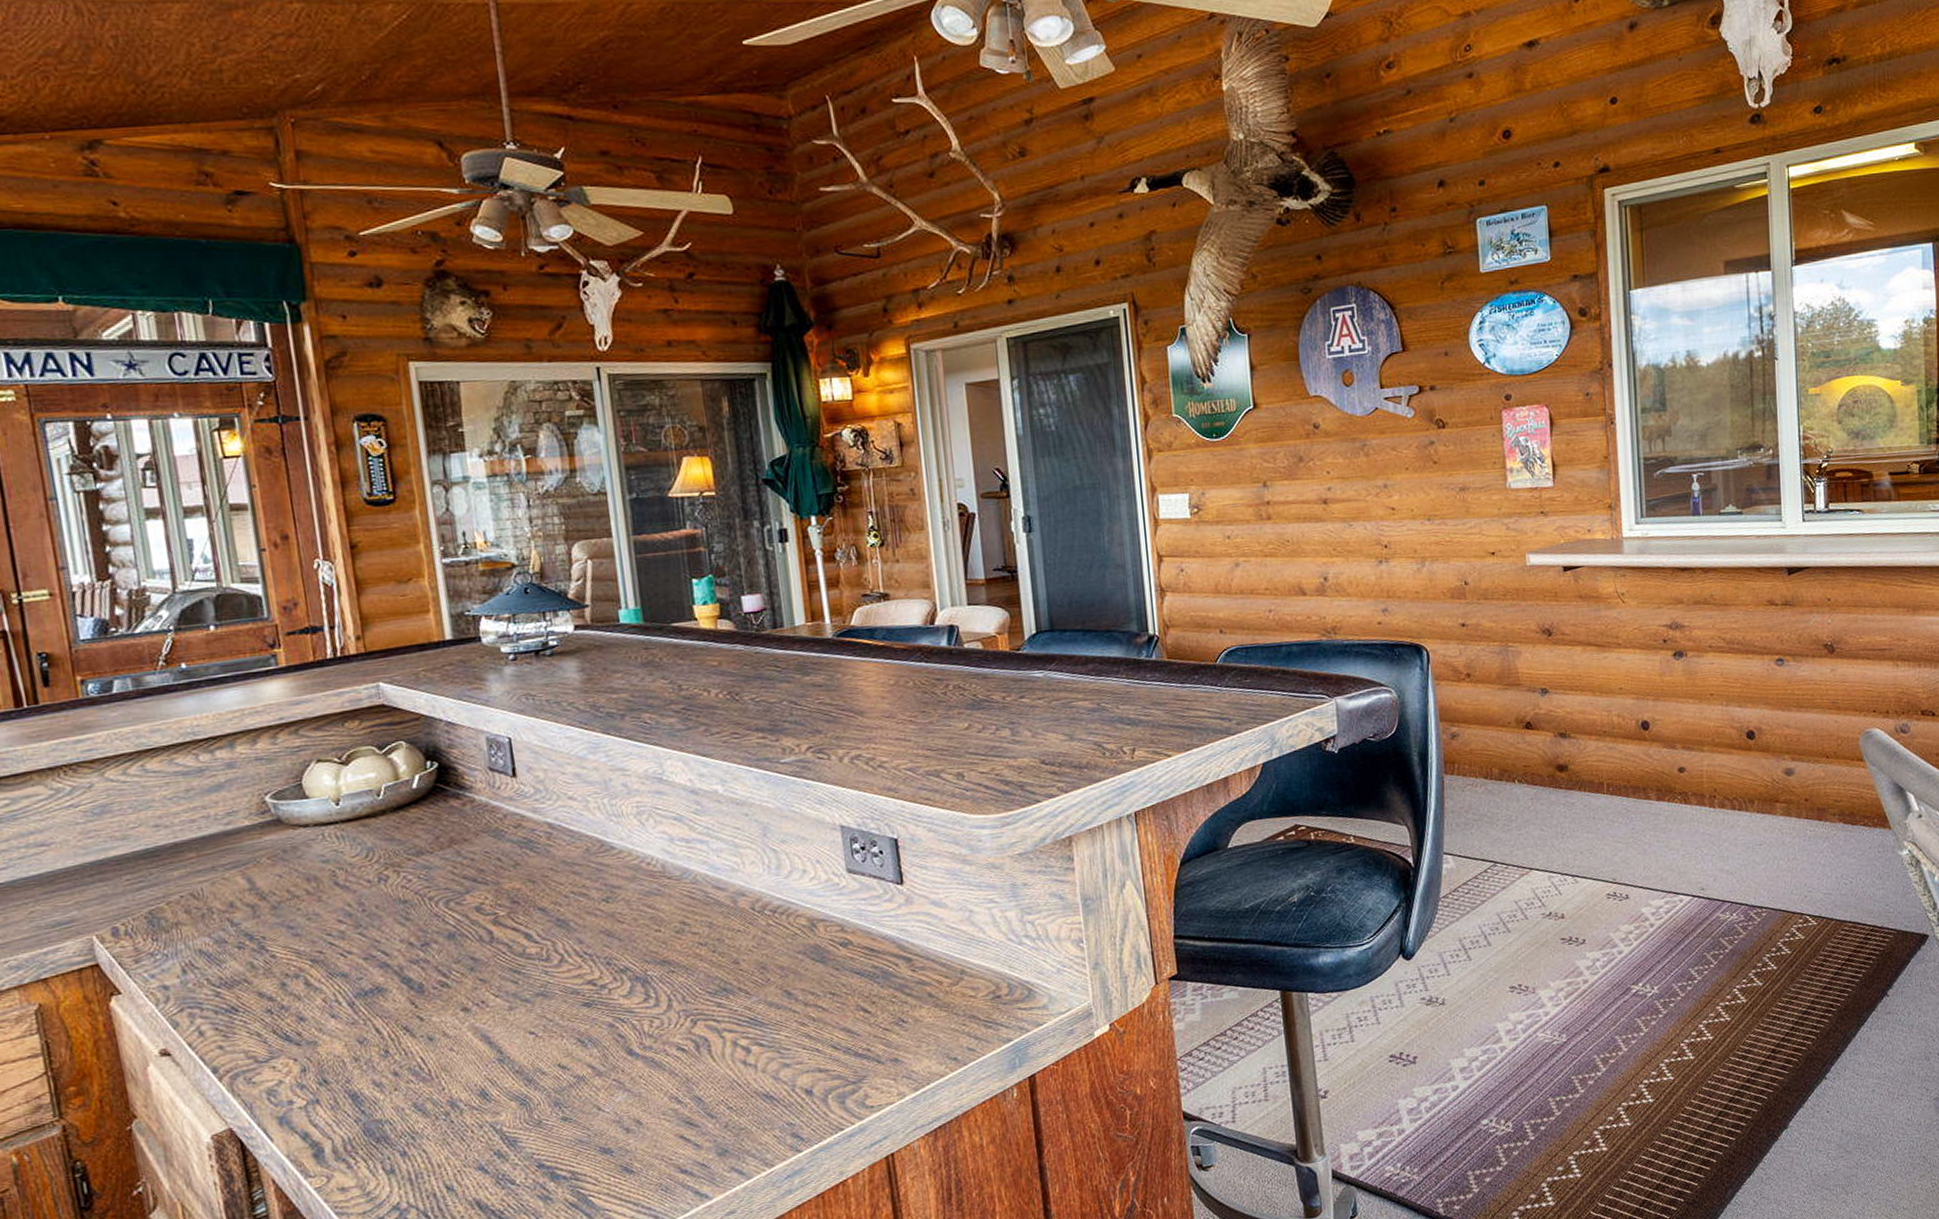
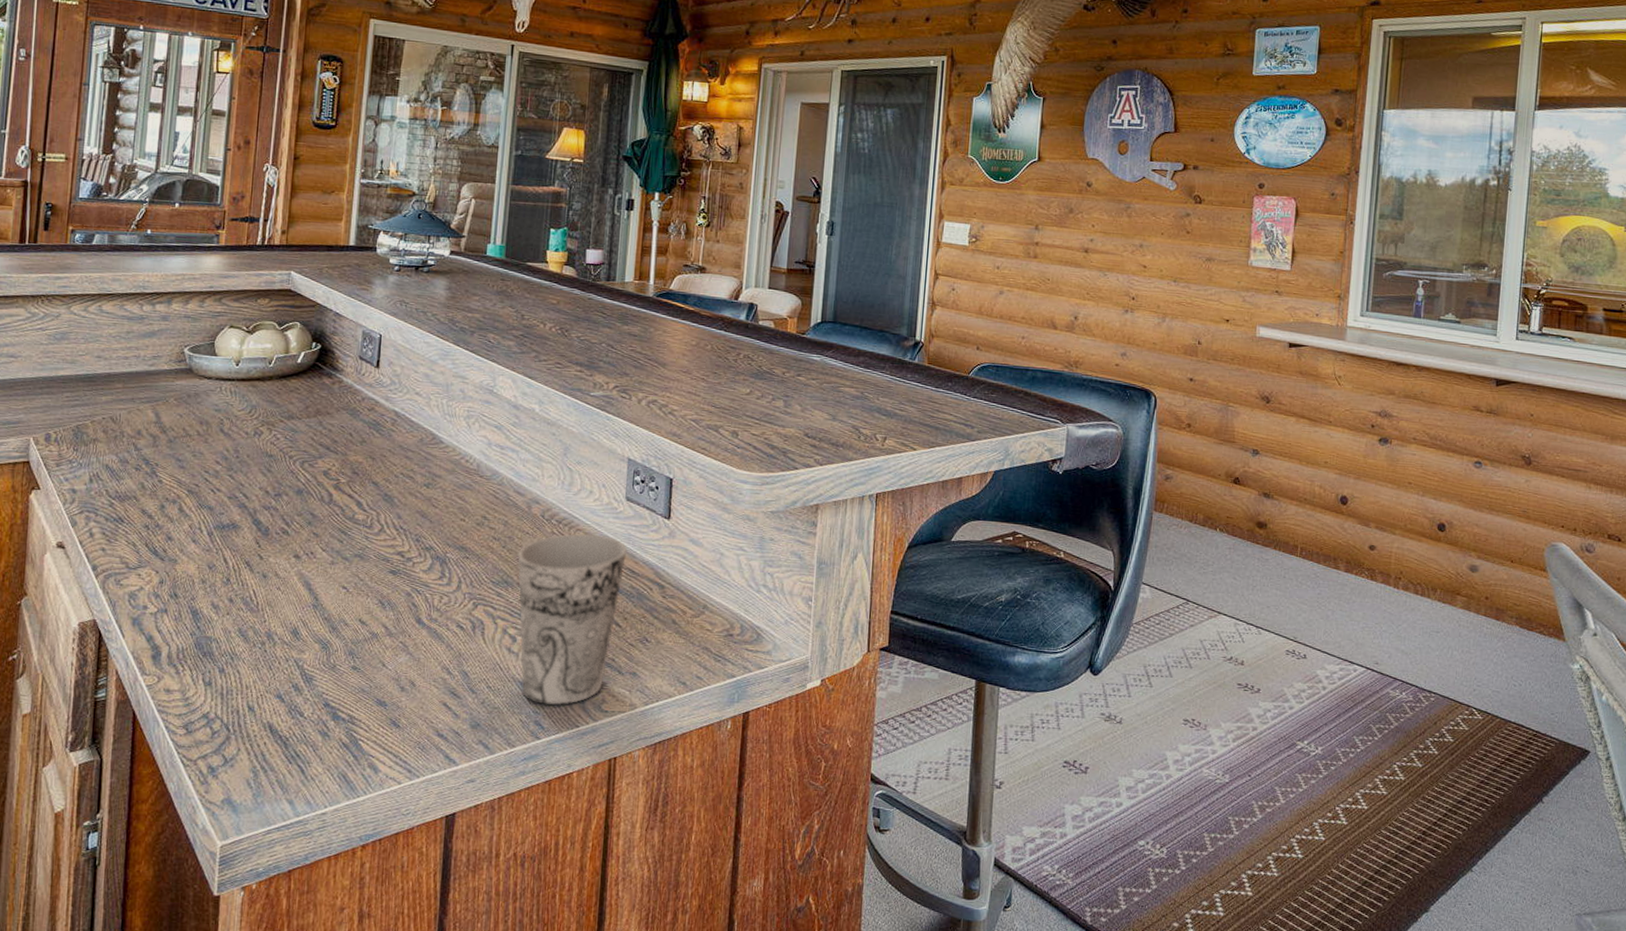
cup: none [732,916,863,1115] -> present [518,533,627,706]

